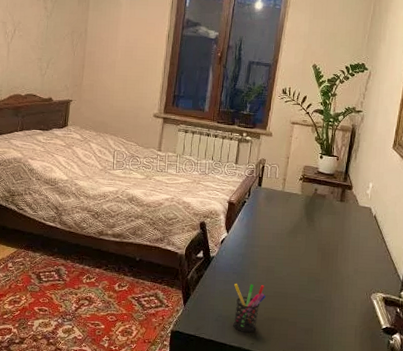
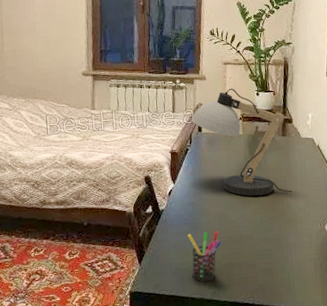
desk lamp: none [253,147,345,259] -> present [191,88,293,196]

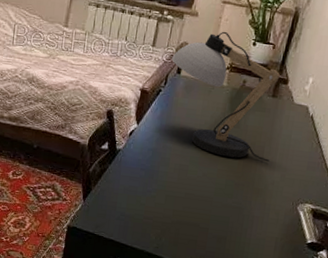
pen holder: present [188,231,221,283] -> none [136,181,176,236]

